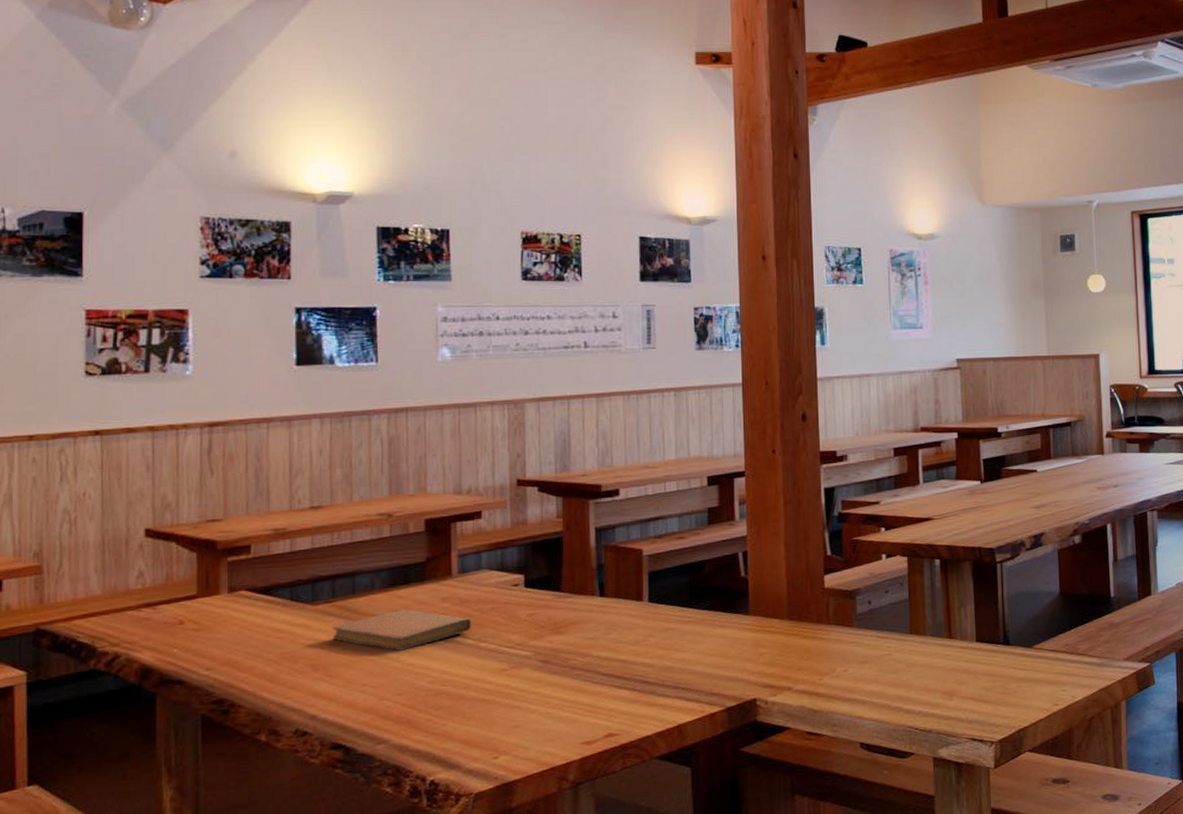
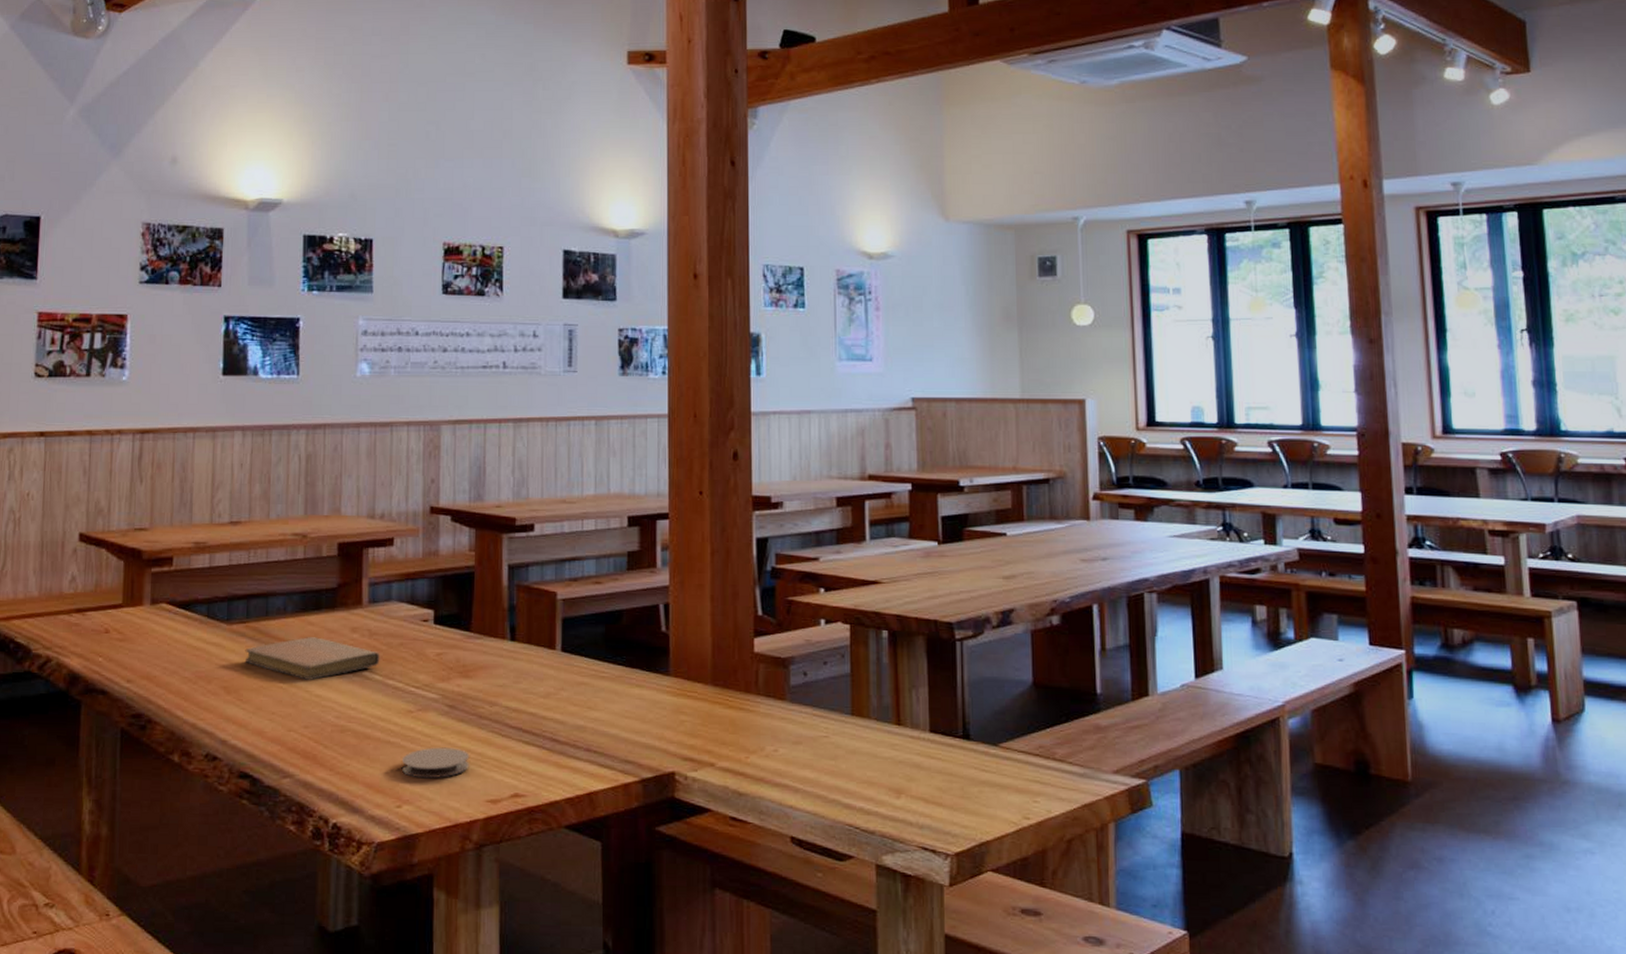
coaster: none [498,698,564,730] -> present [402,747,470,779]

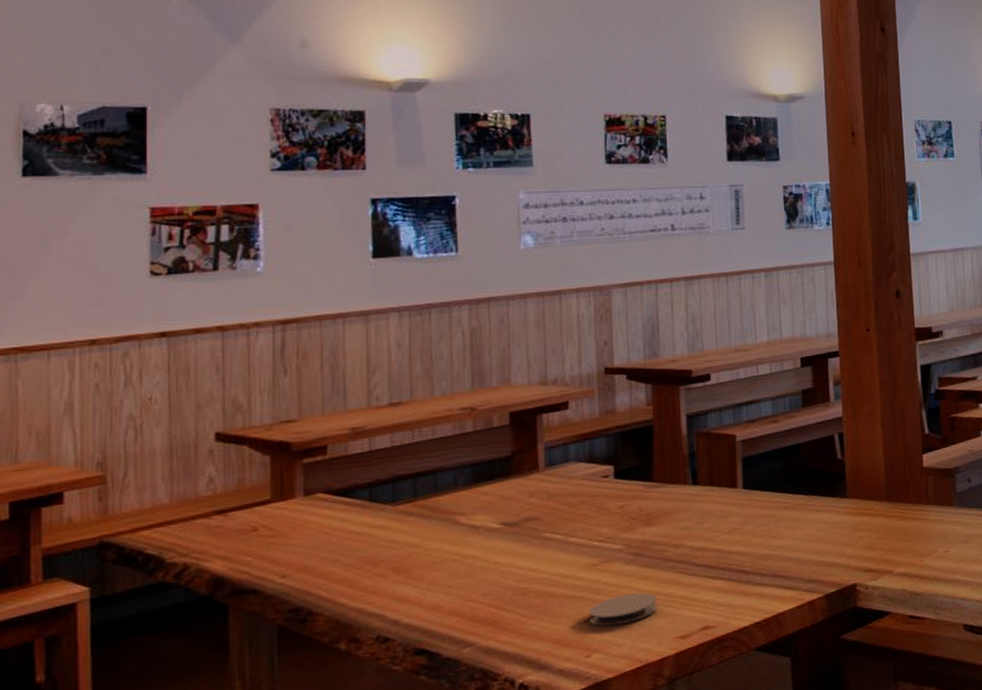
notebook: present [245,637,380,680] -> none [414,506,561,550]

